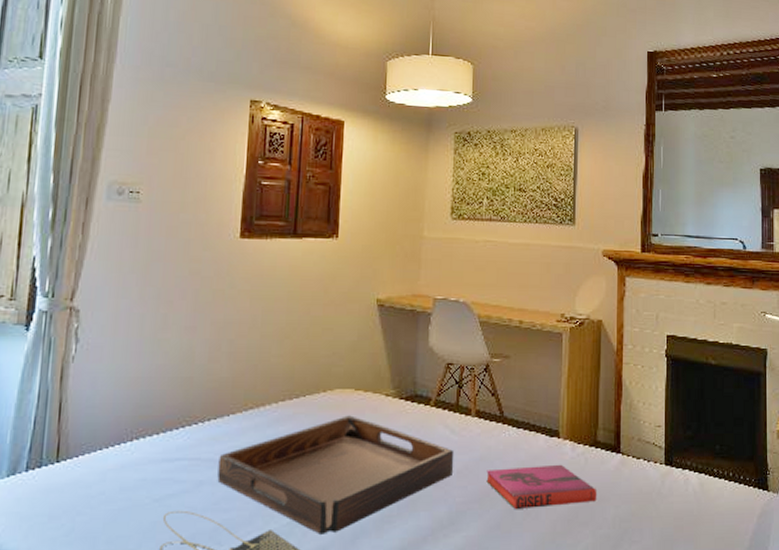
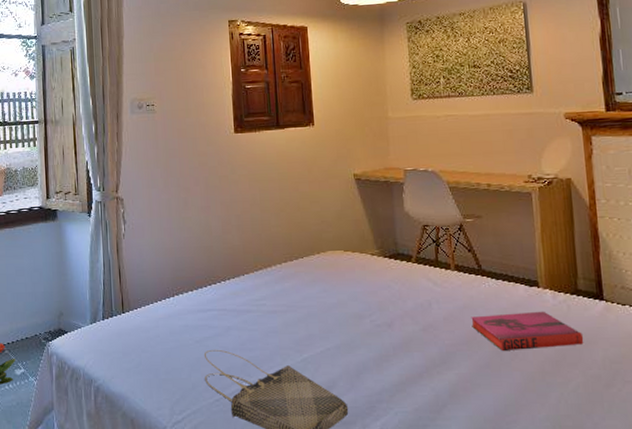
serving tray: present [217,415,454,535] -> none [240,272,440,370]

